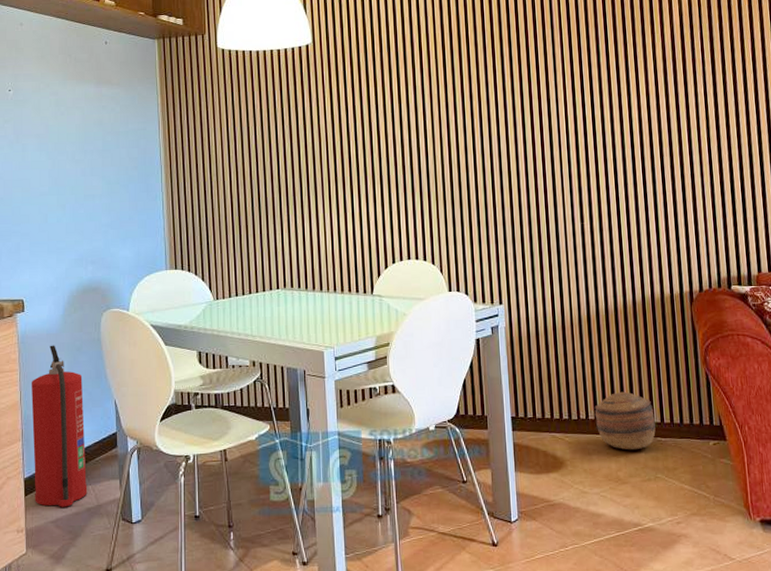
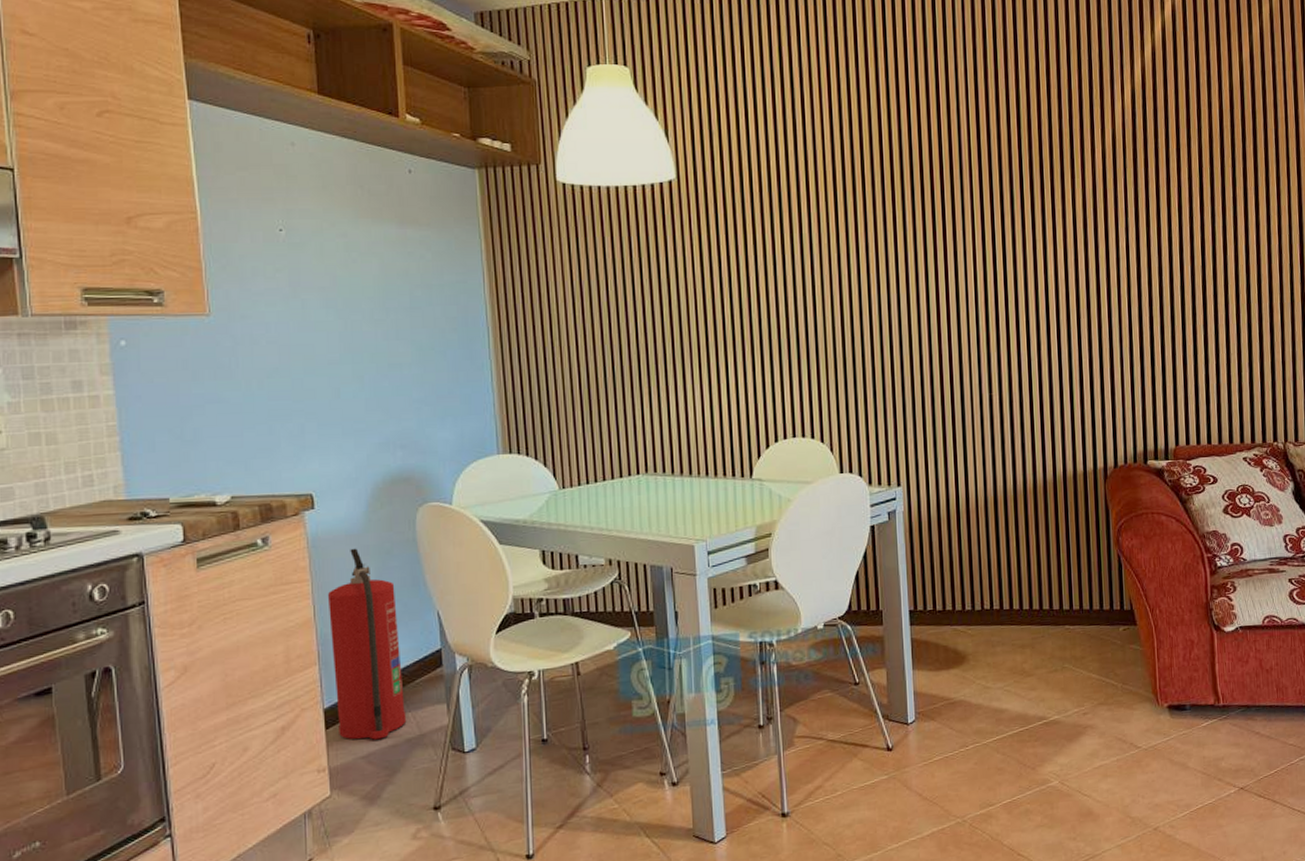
basket: present [594,391,656,450] -> none [999,577,1064,641]

